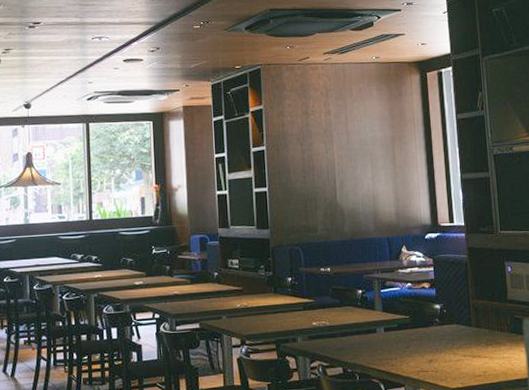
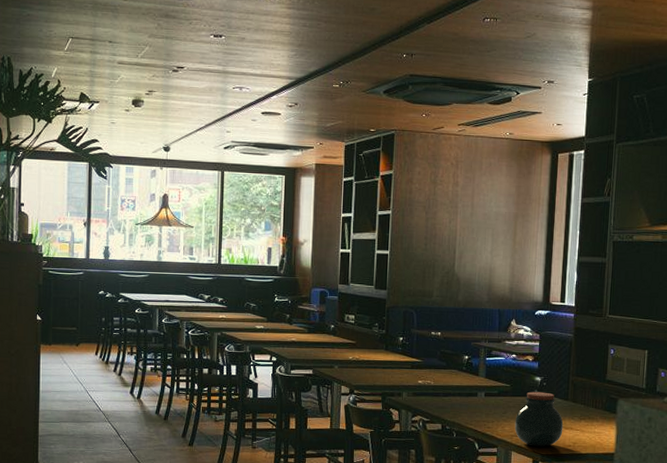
jar: none [419,320,471,381] -> present [514,391,564,447]

